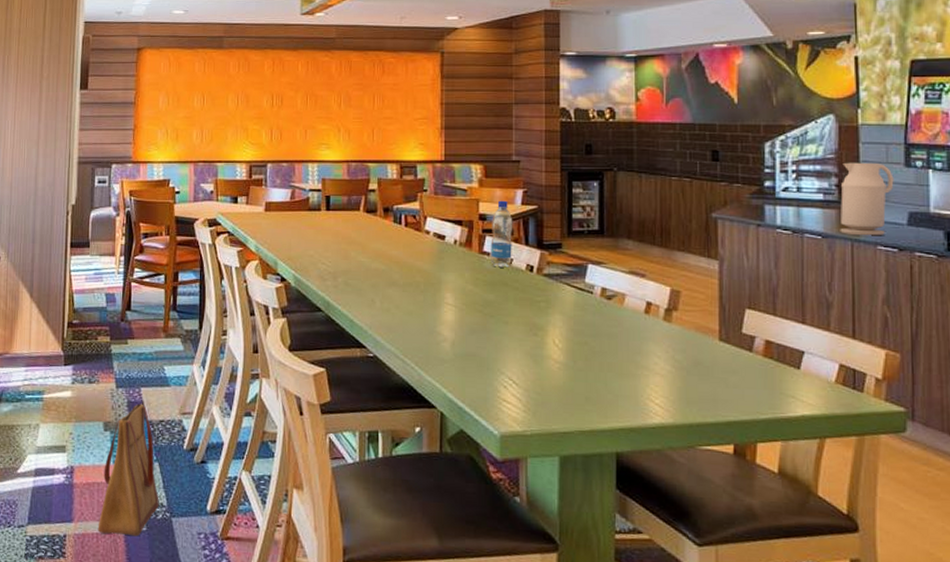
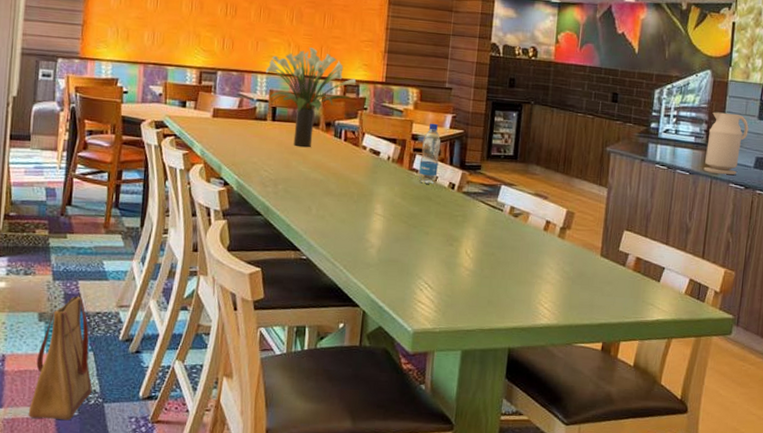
flower arrangement: none [316,131,413,237] -> present [265,47,357,148]

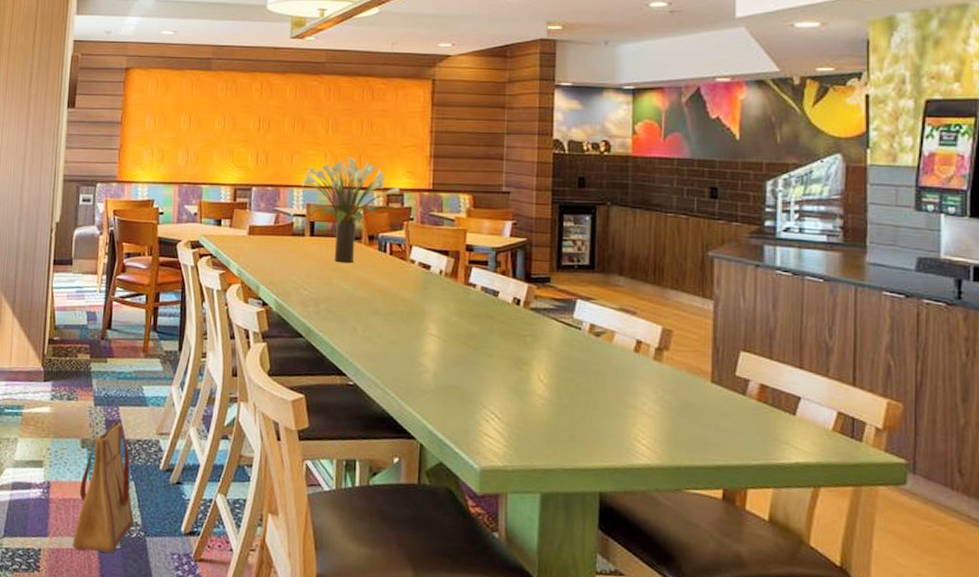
bottle: present [418,123,441,184] -> none [476,231,501,300]
water jug: present [703,112,749,176] -> none [843,204,903,282]

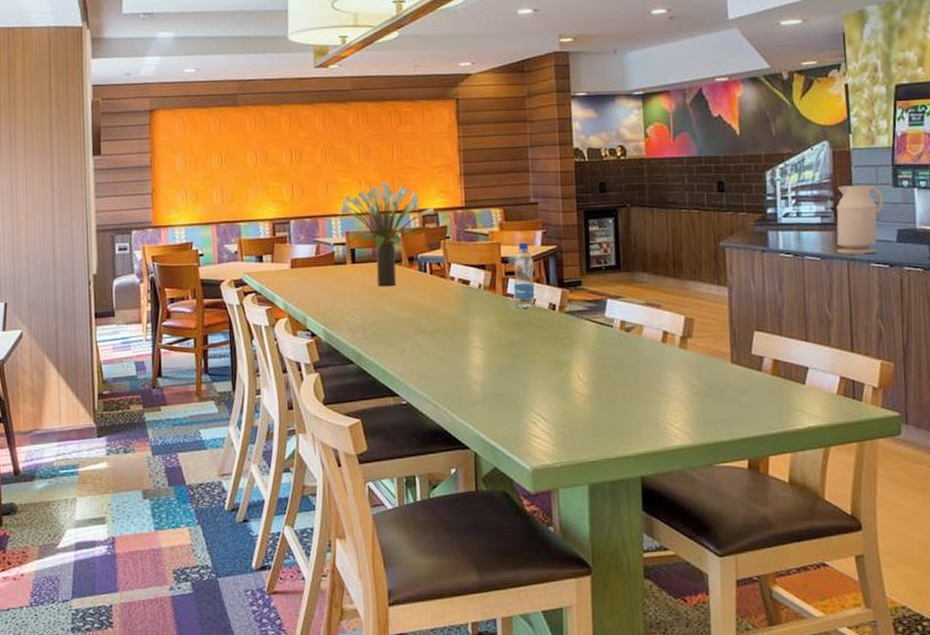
shopping bag: present [72,422,134,554] -> none [143,469,204,600]
bottle: none [476,231,501,300] -> present [514,242,535,308]
water jug: none [843,204,903,282] -> present [836,184,884,255]

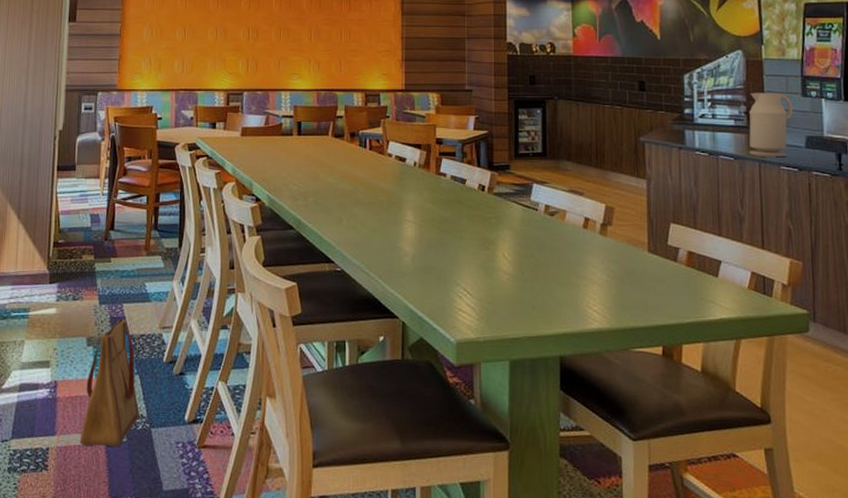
shopping bag: none [143,469,204,600] -> present [79,319,140,448]
flower arrangement: present [338,182,435,287] -> none [288,62,377,159]
bottle: present [514,242,535,308] -> none [447,126,467,187]

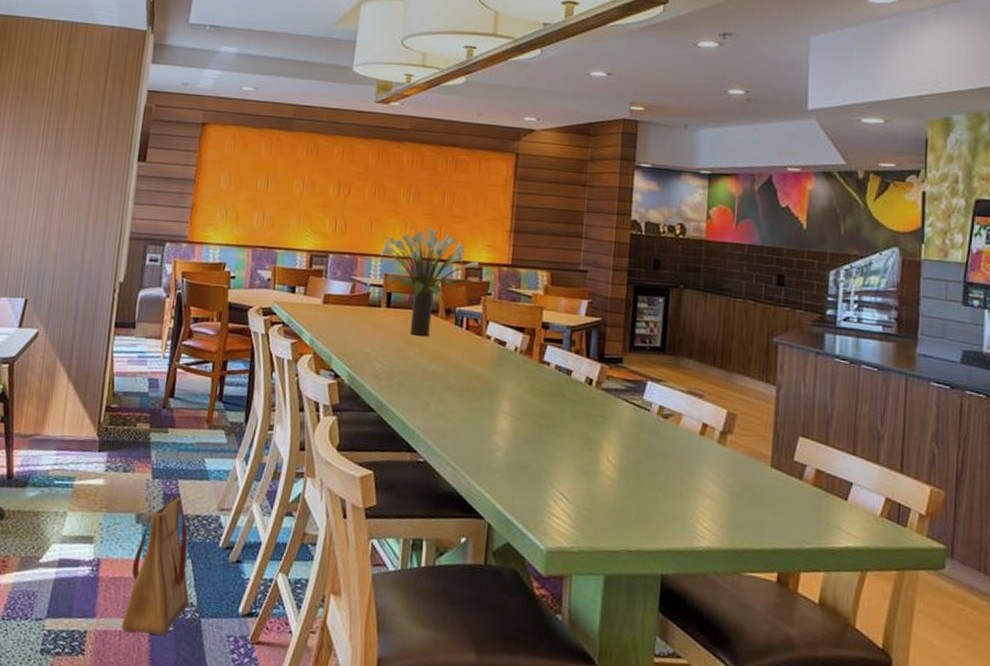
flower arrangement: none [288,62,377,159] -> present [380,228,480,337]
water jug: present [749,92,793,158] -> none [896,296,951,373]

